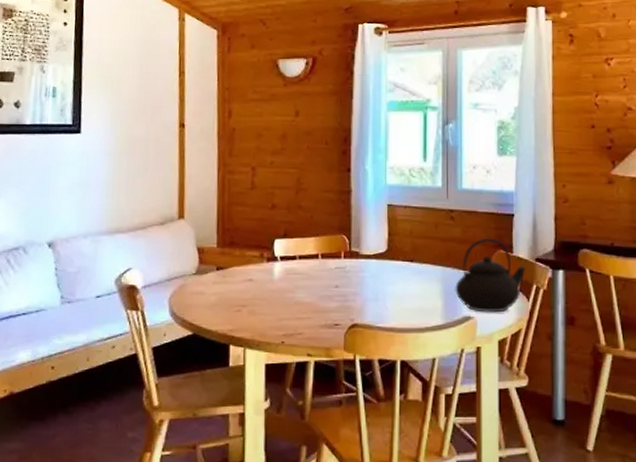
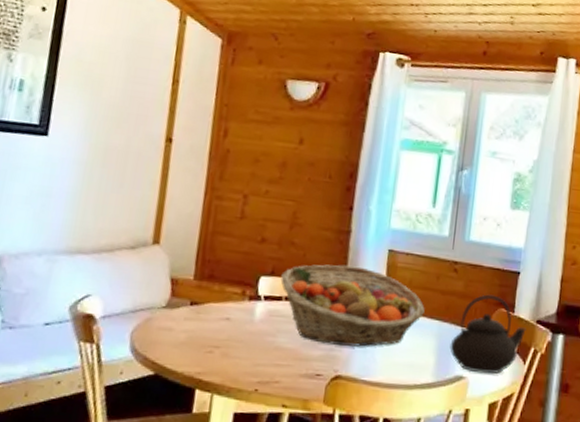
fruit basket: none [293,222,427,296] -> present [281,264,425,347]

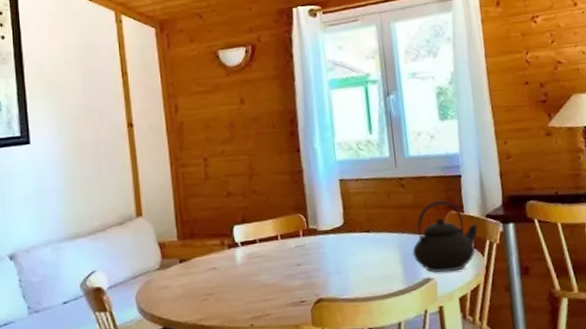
fruit basket: present [281,264,425,347] -> none [251,199,383,274]

